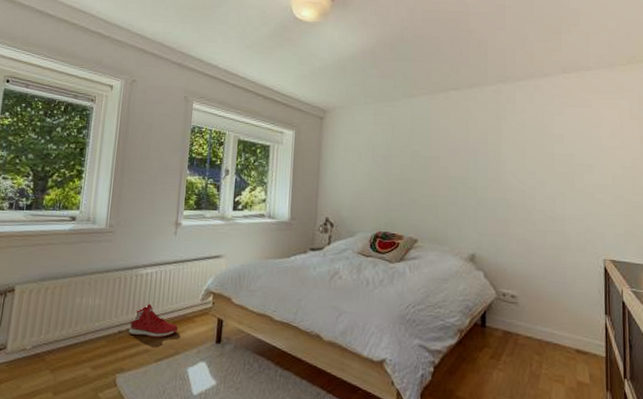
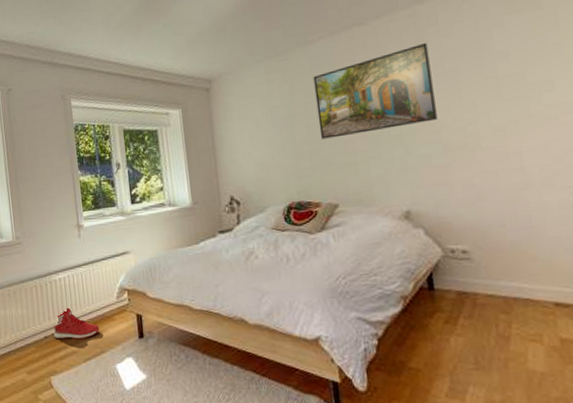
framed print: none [411,115,505,181] -> present [313,42,437,139]

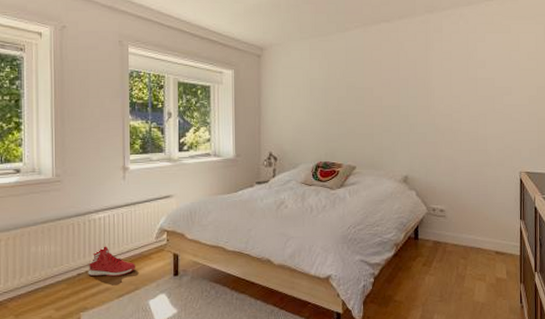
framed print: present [313,42,437,139] -> none [347,44,434,112]

